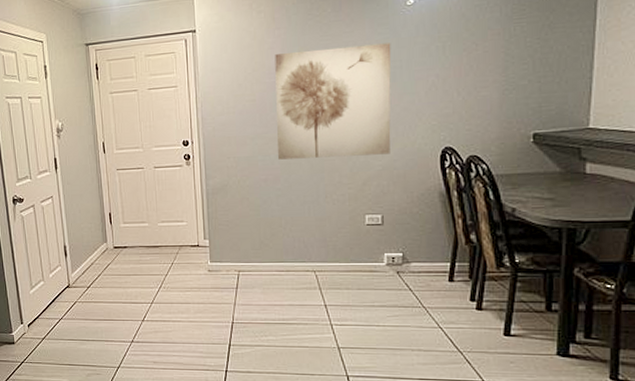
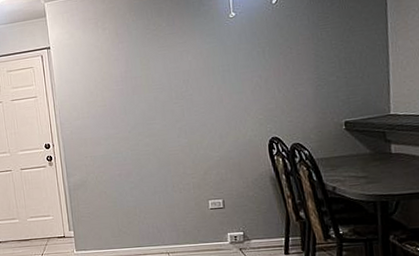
wall art: present [275,43,392,160] -> none [120,50,226,156]

